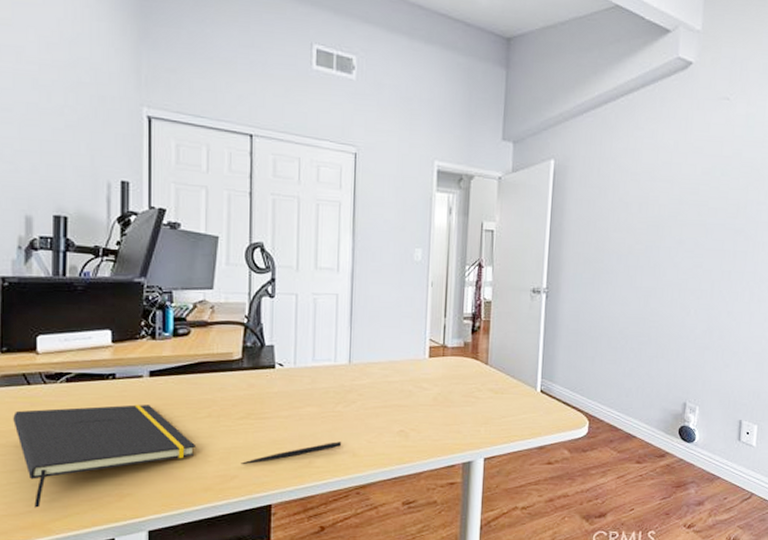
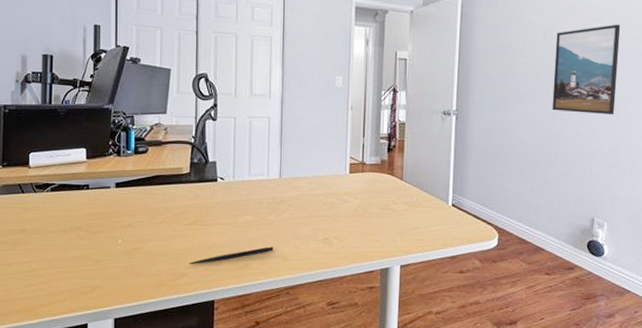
notepad: present [13,404,195,508] -> none [11,211,152,295]
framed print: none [646,198,717,295] -> present [551,24,621,115]

